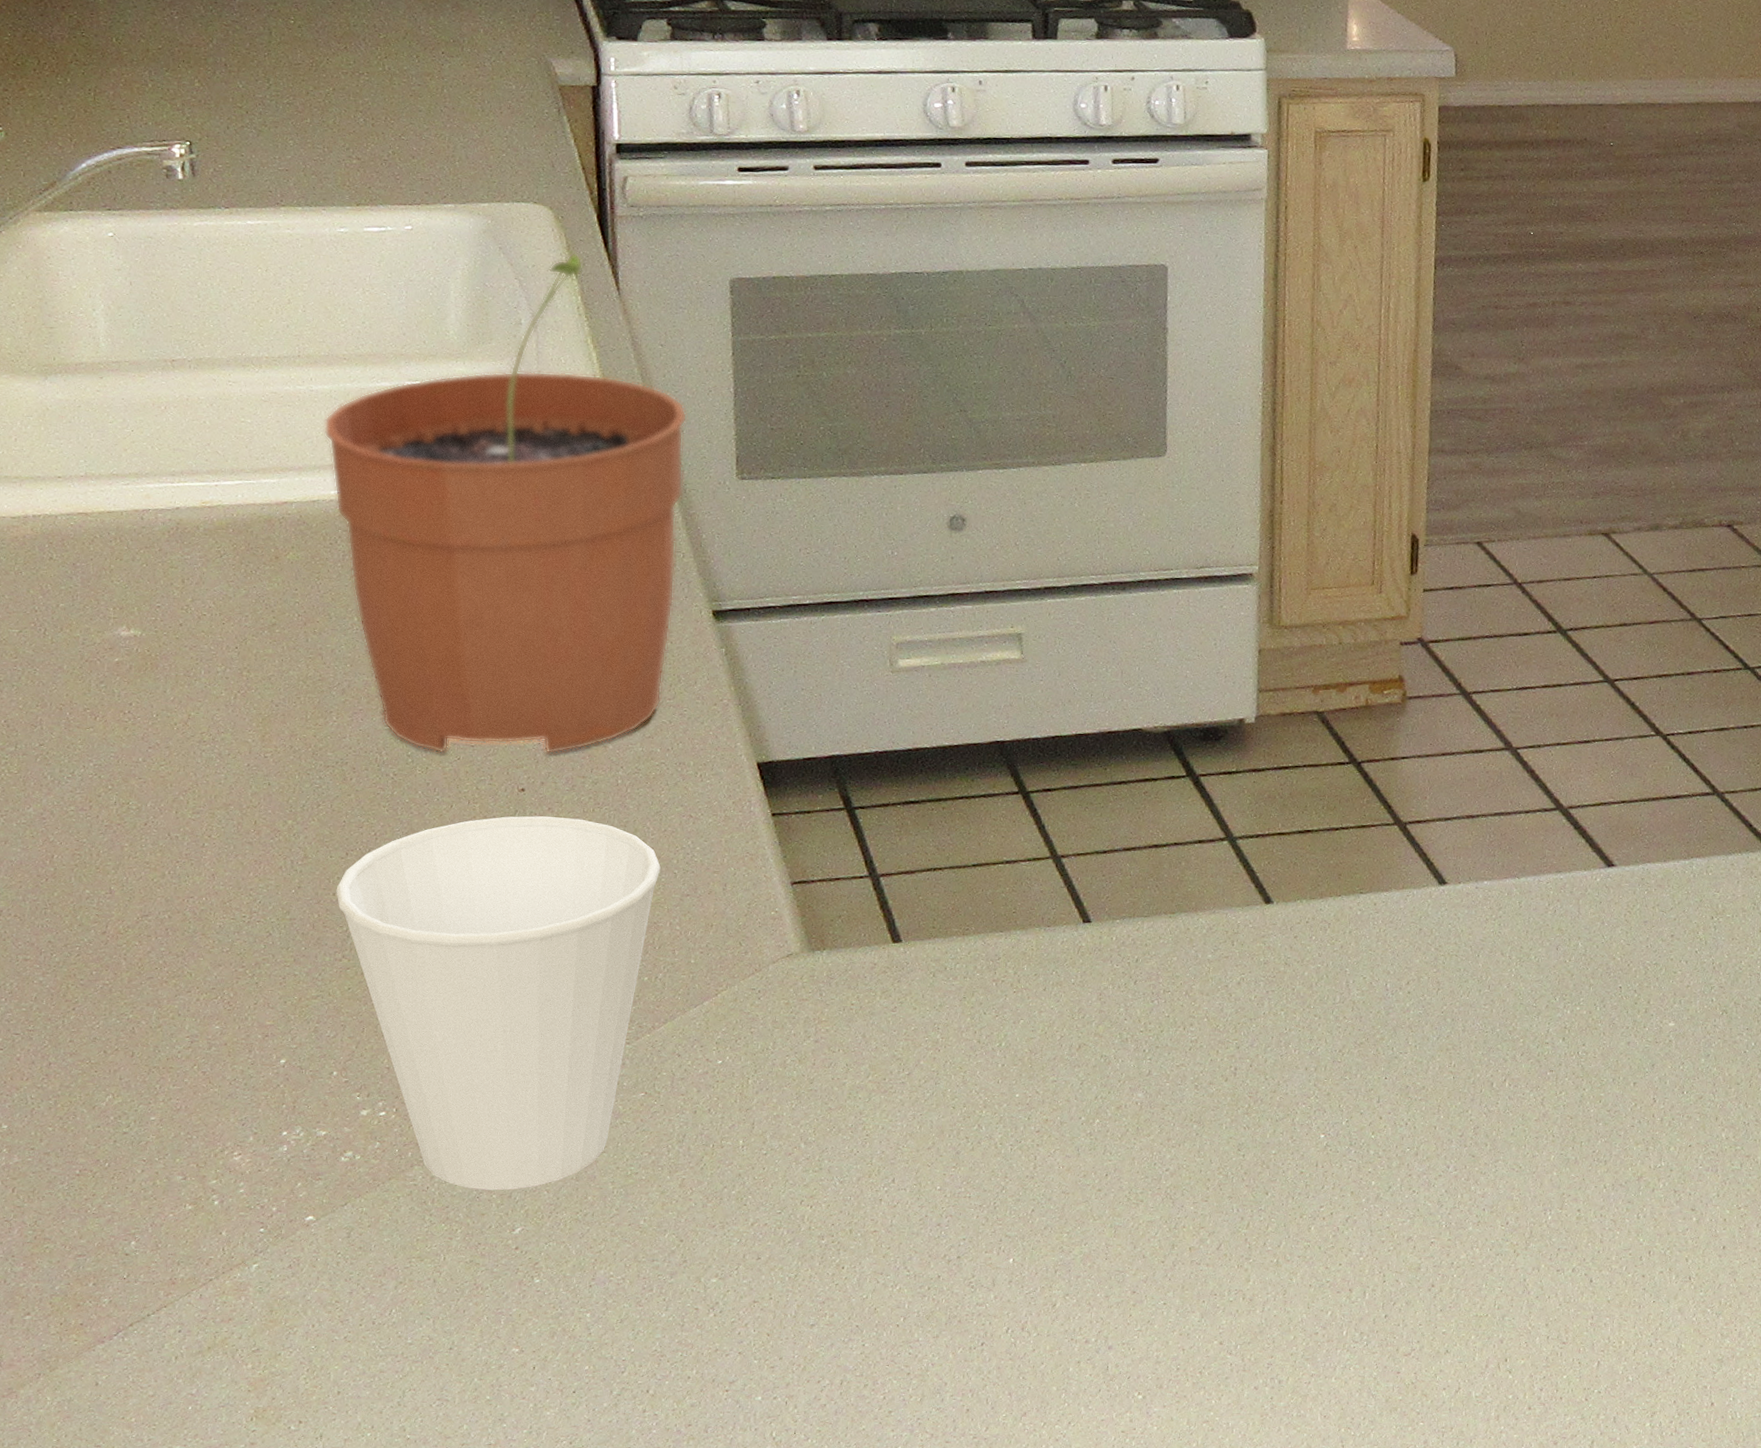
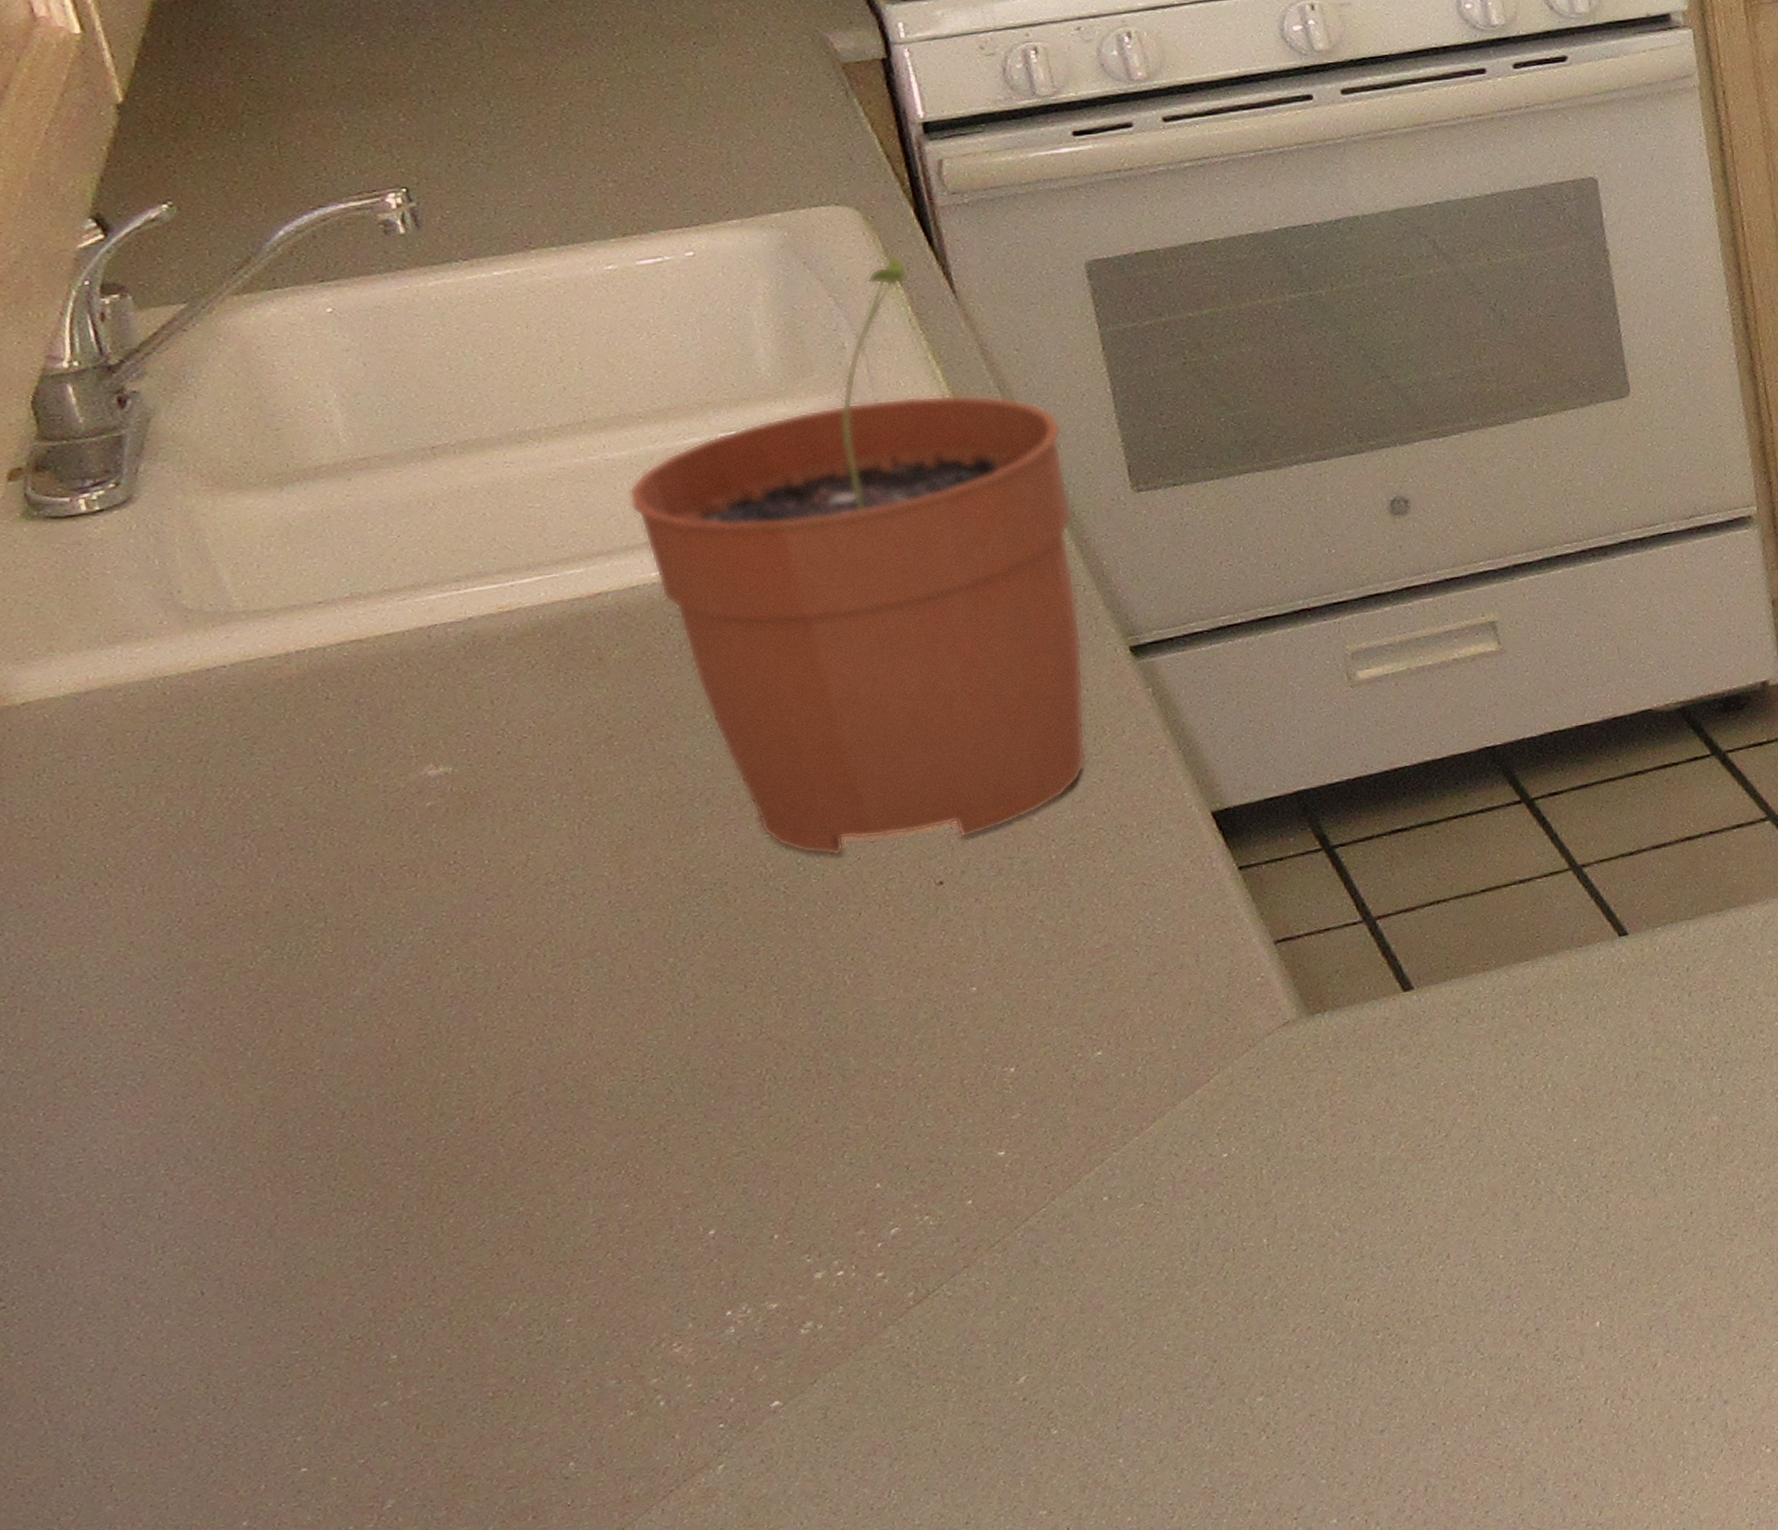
cup: present [336,816,661,1190] -> none [740,906,1119,1342]

